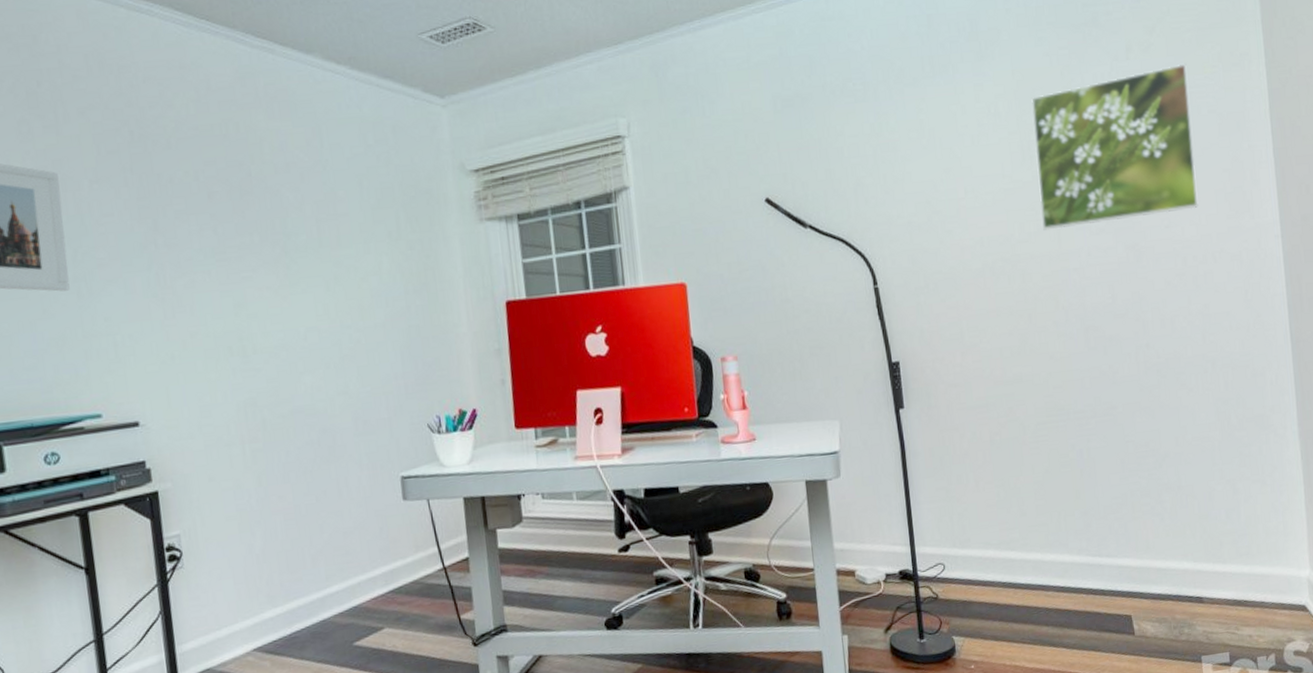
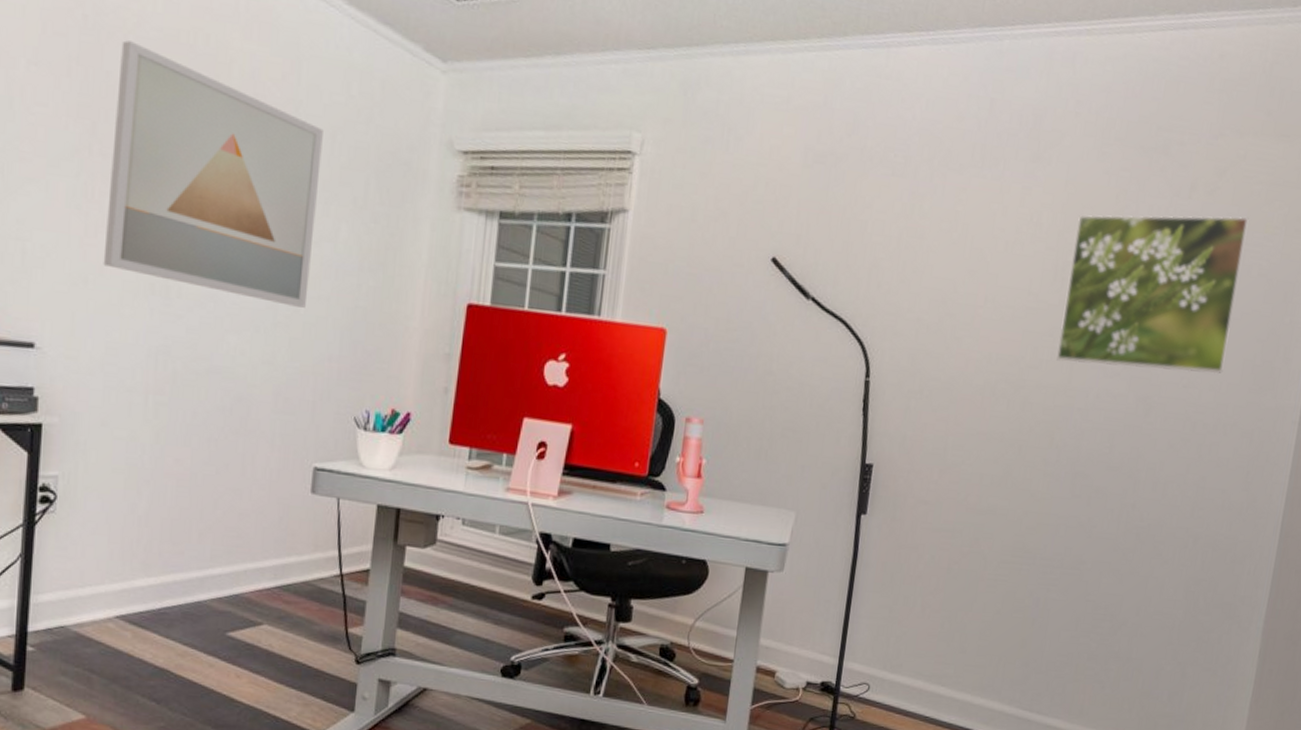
wall art: none [165,143,366,341] -> present [103,40,323,308]

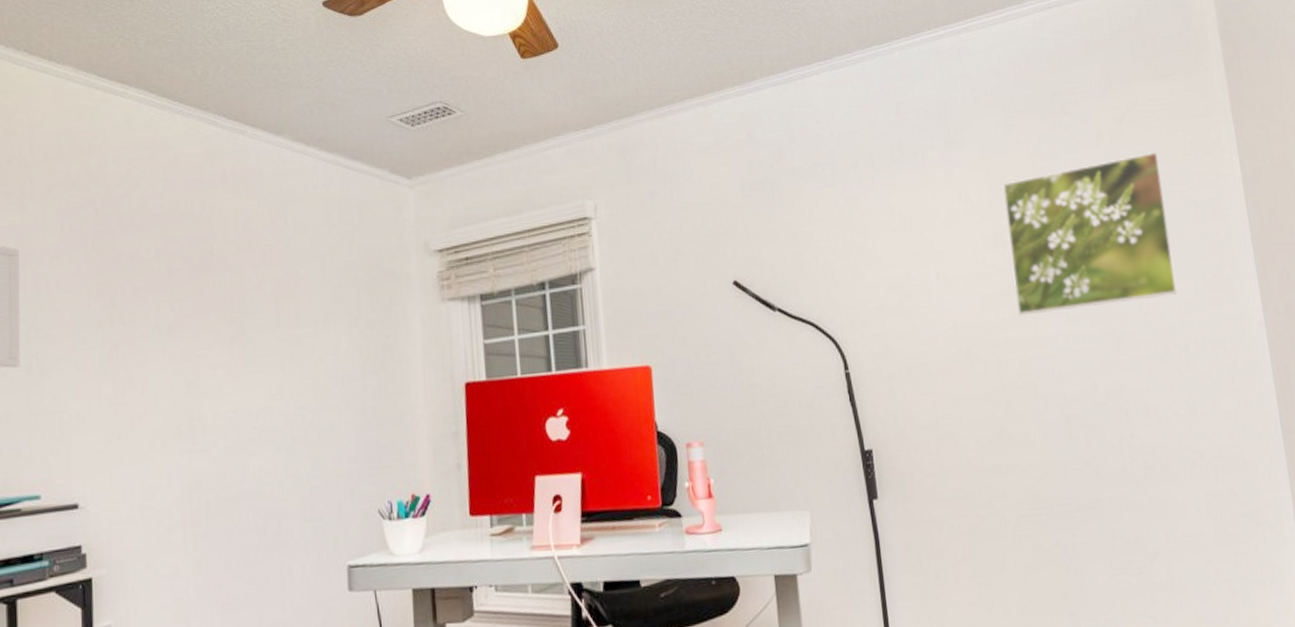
wall art: present [103,40,323,308] -> none [129,221,320,421]

